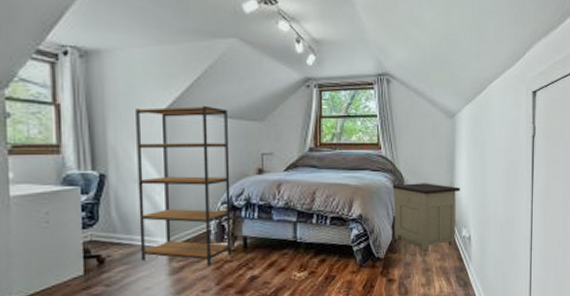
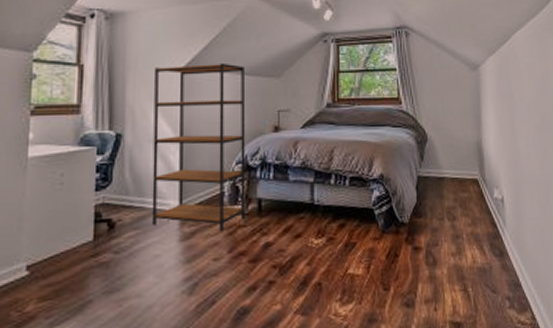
nightstand: present [392,183,461,252] -> none [415,139,490,216]

